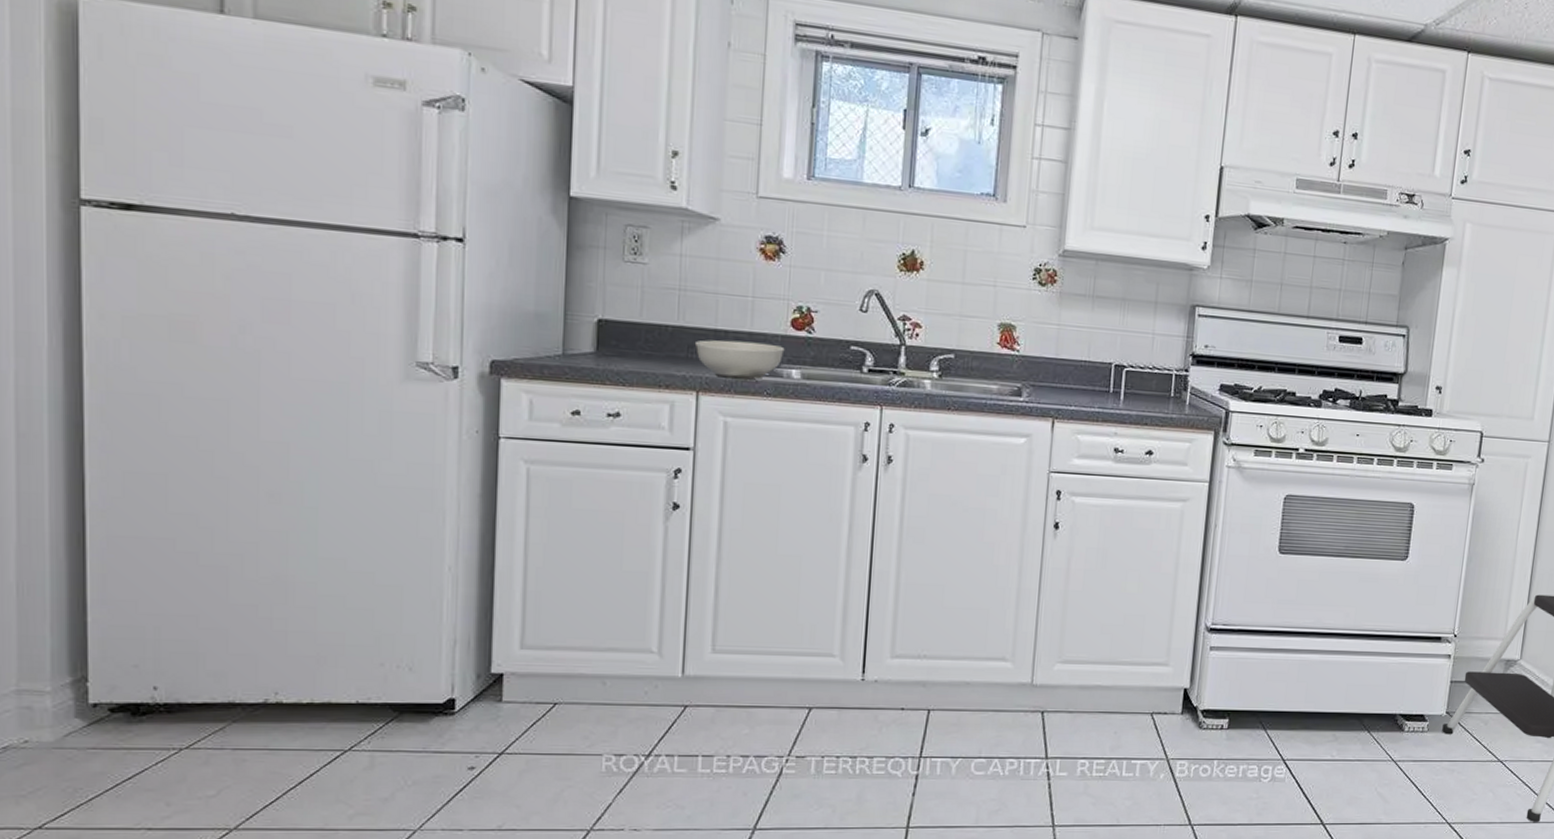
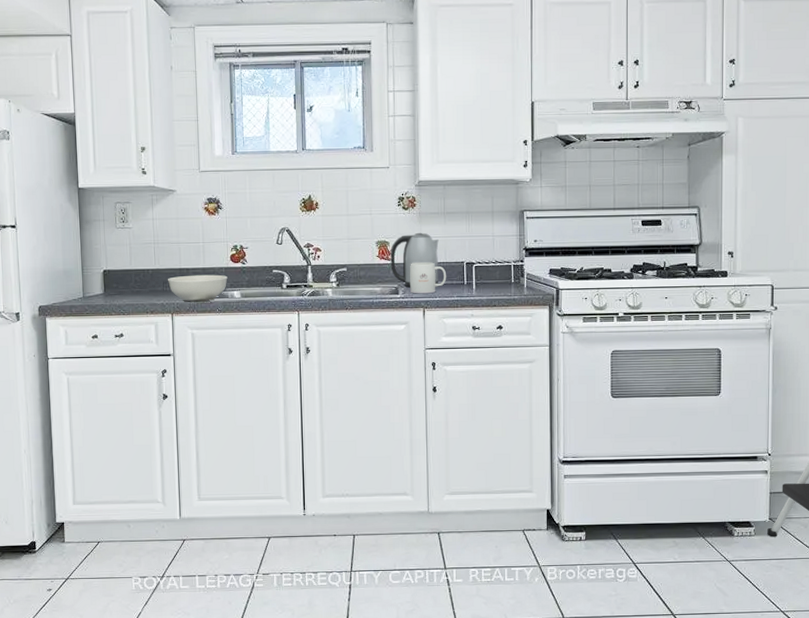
kettle: none [1014,317,1082,390] -> present [390,232,439,287]
mug: none [1037,357,1088,400] -> present [409,262,447,294]

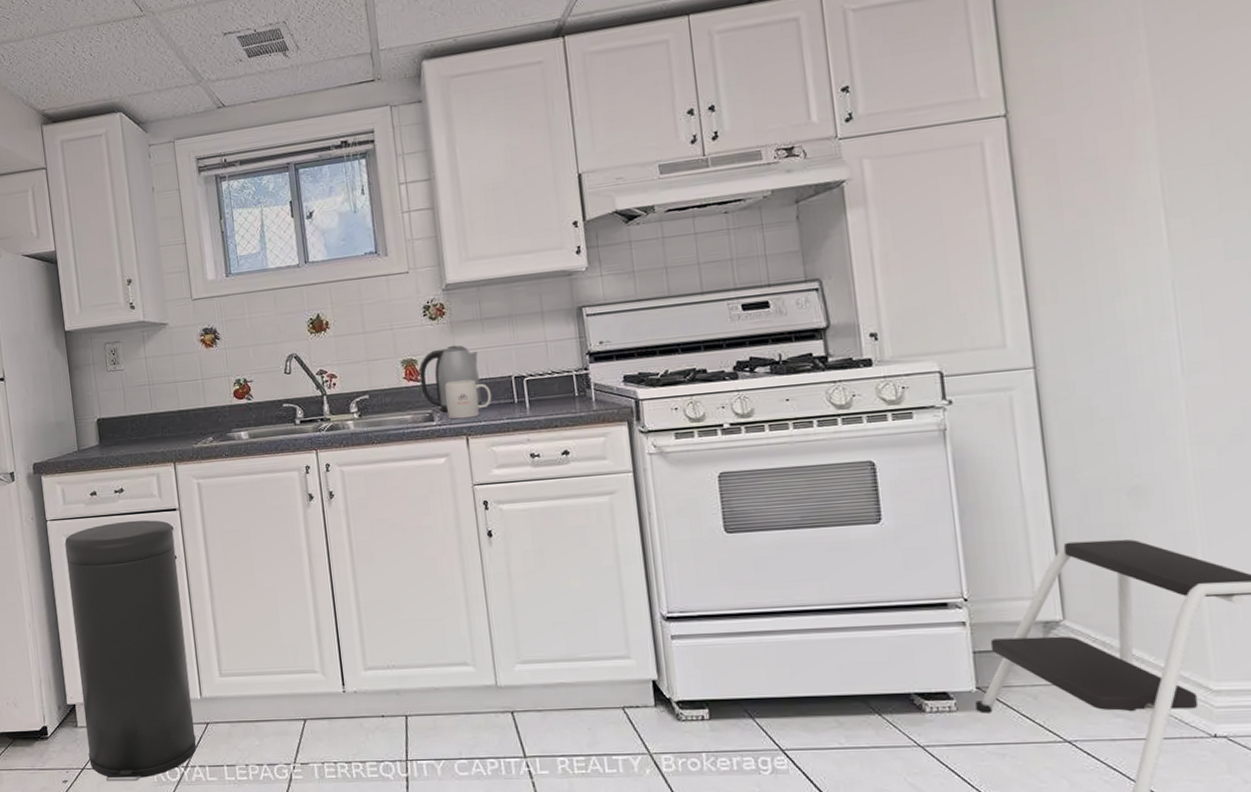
pedal bin: none [64,362,173,590] -> present [64,520,196,782]
bowl: present [167,274,228,302] -> none [166,414,233,448]

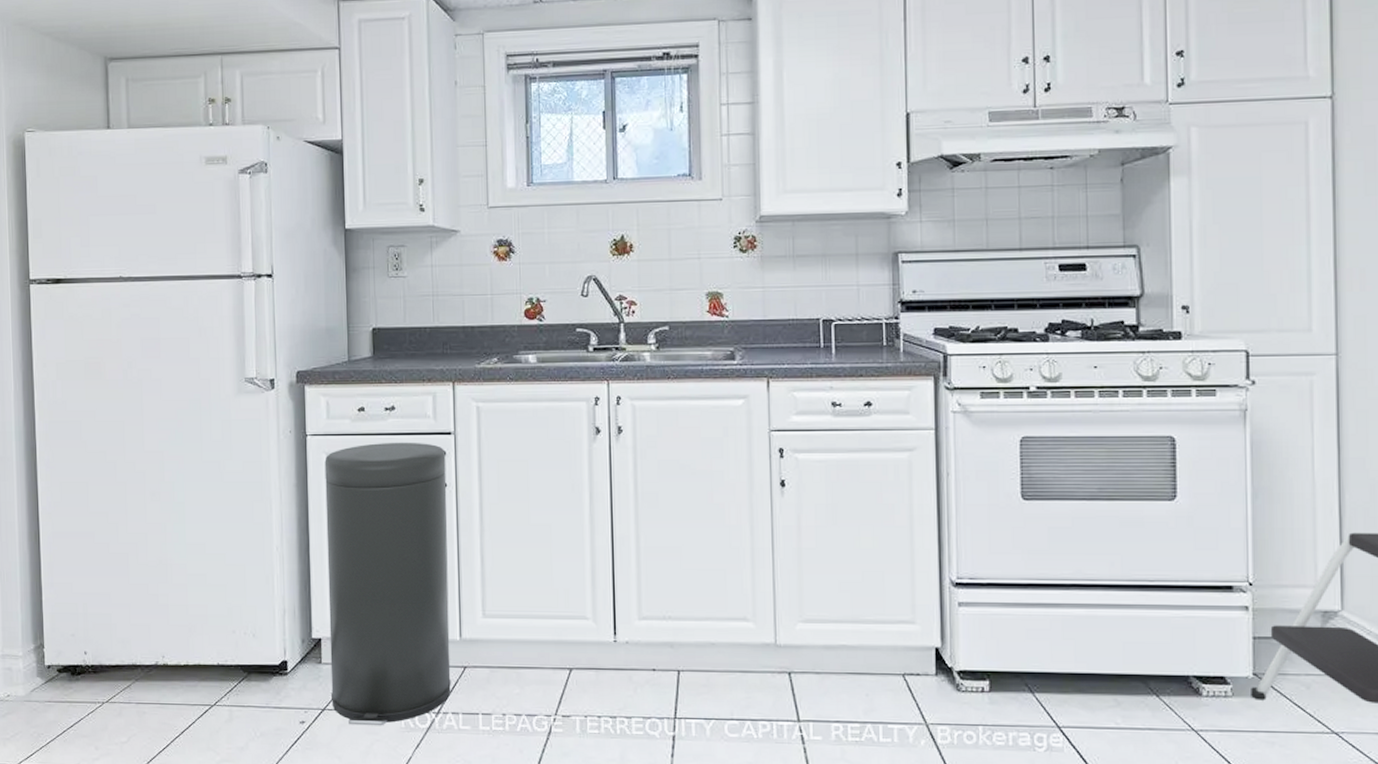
kettle: present [419,345,482,412] -> none [724,281,787,350]
mug: present [444,379,492,420] -> none [748,319,798,360]

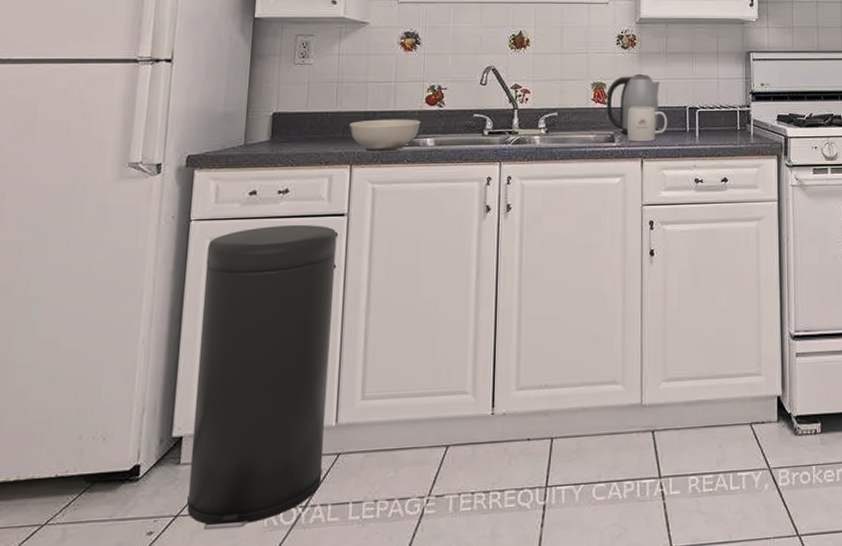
bowl: none [448,334,521,368] -> present [349,119,421,151]
kettle: none [724,281,787,350] -> present [606,73,660,134]
mug: none [748,319,798,360] -> present [626,107,668,142]

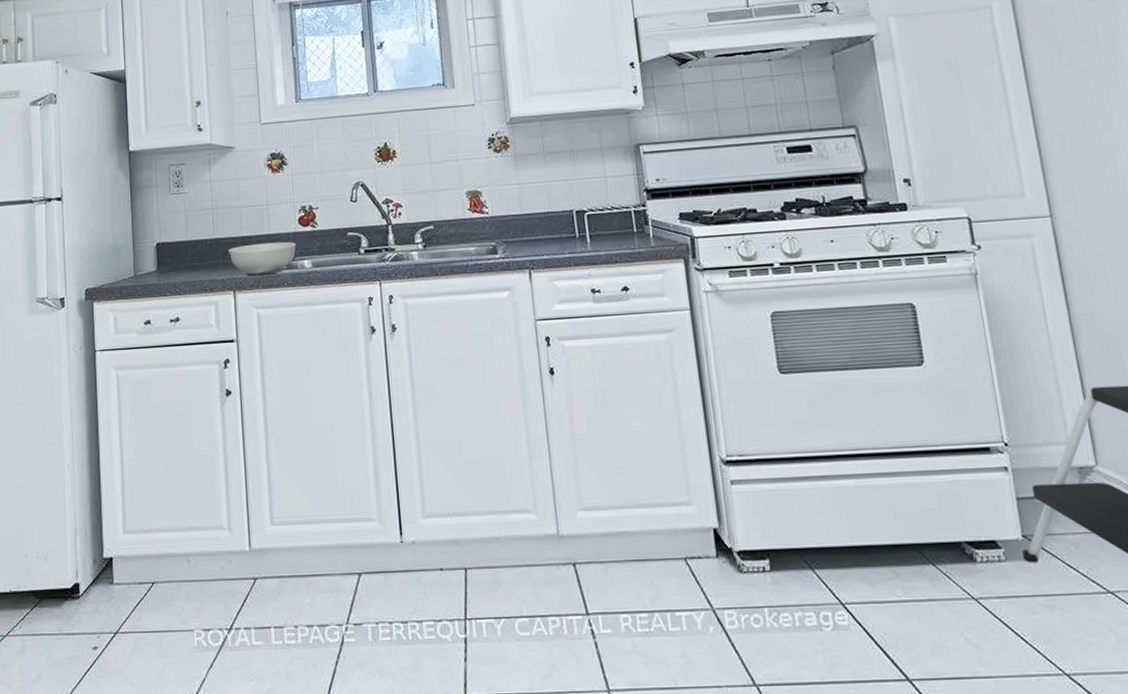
pedal bin: present [187,224,337,531] -> none [113,352,242,648]
kettle: present [606,73,660,134] -> none [483,178,545,244]
mug: present [626,107,668,142] -> none [508,213,554,253]

